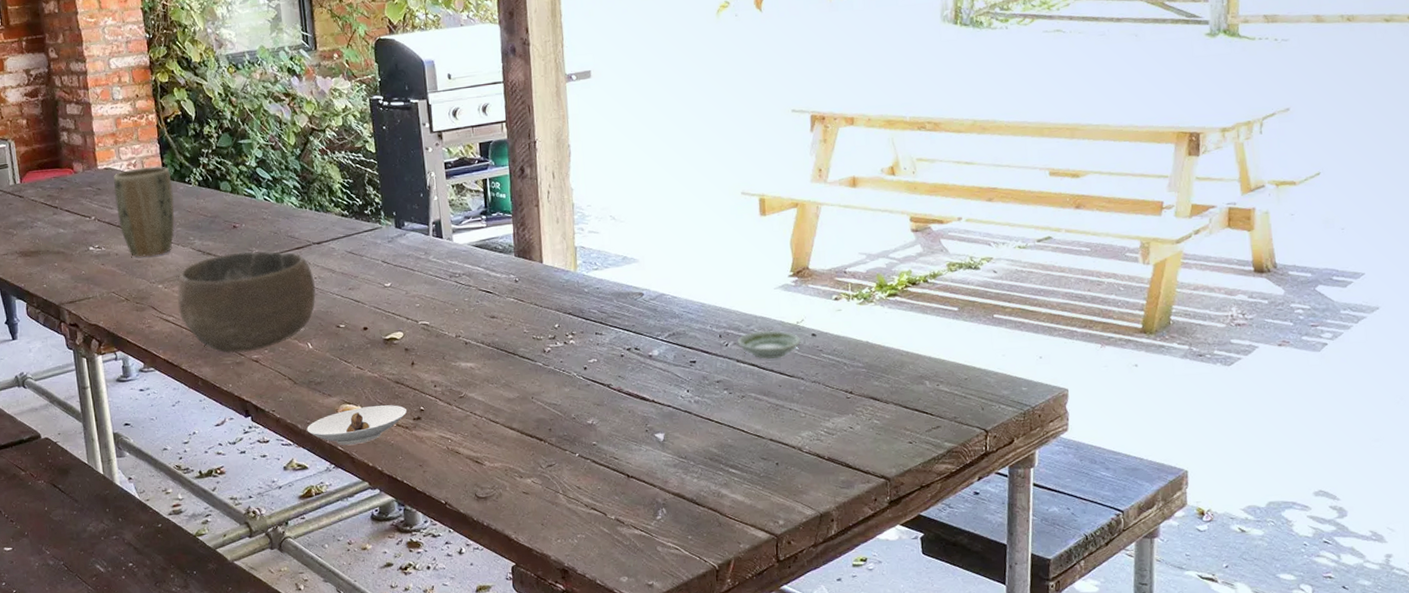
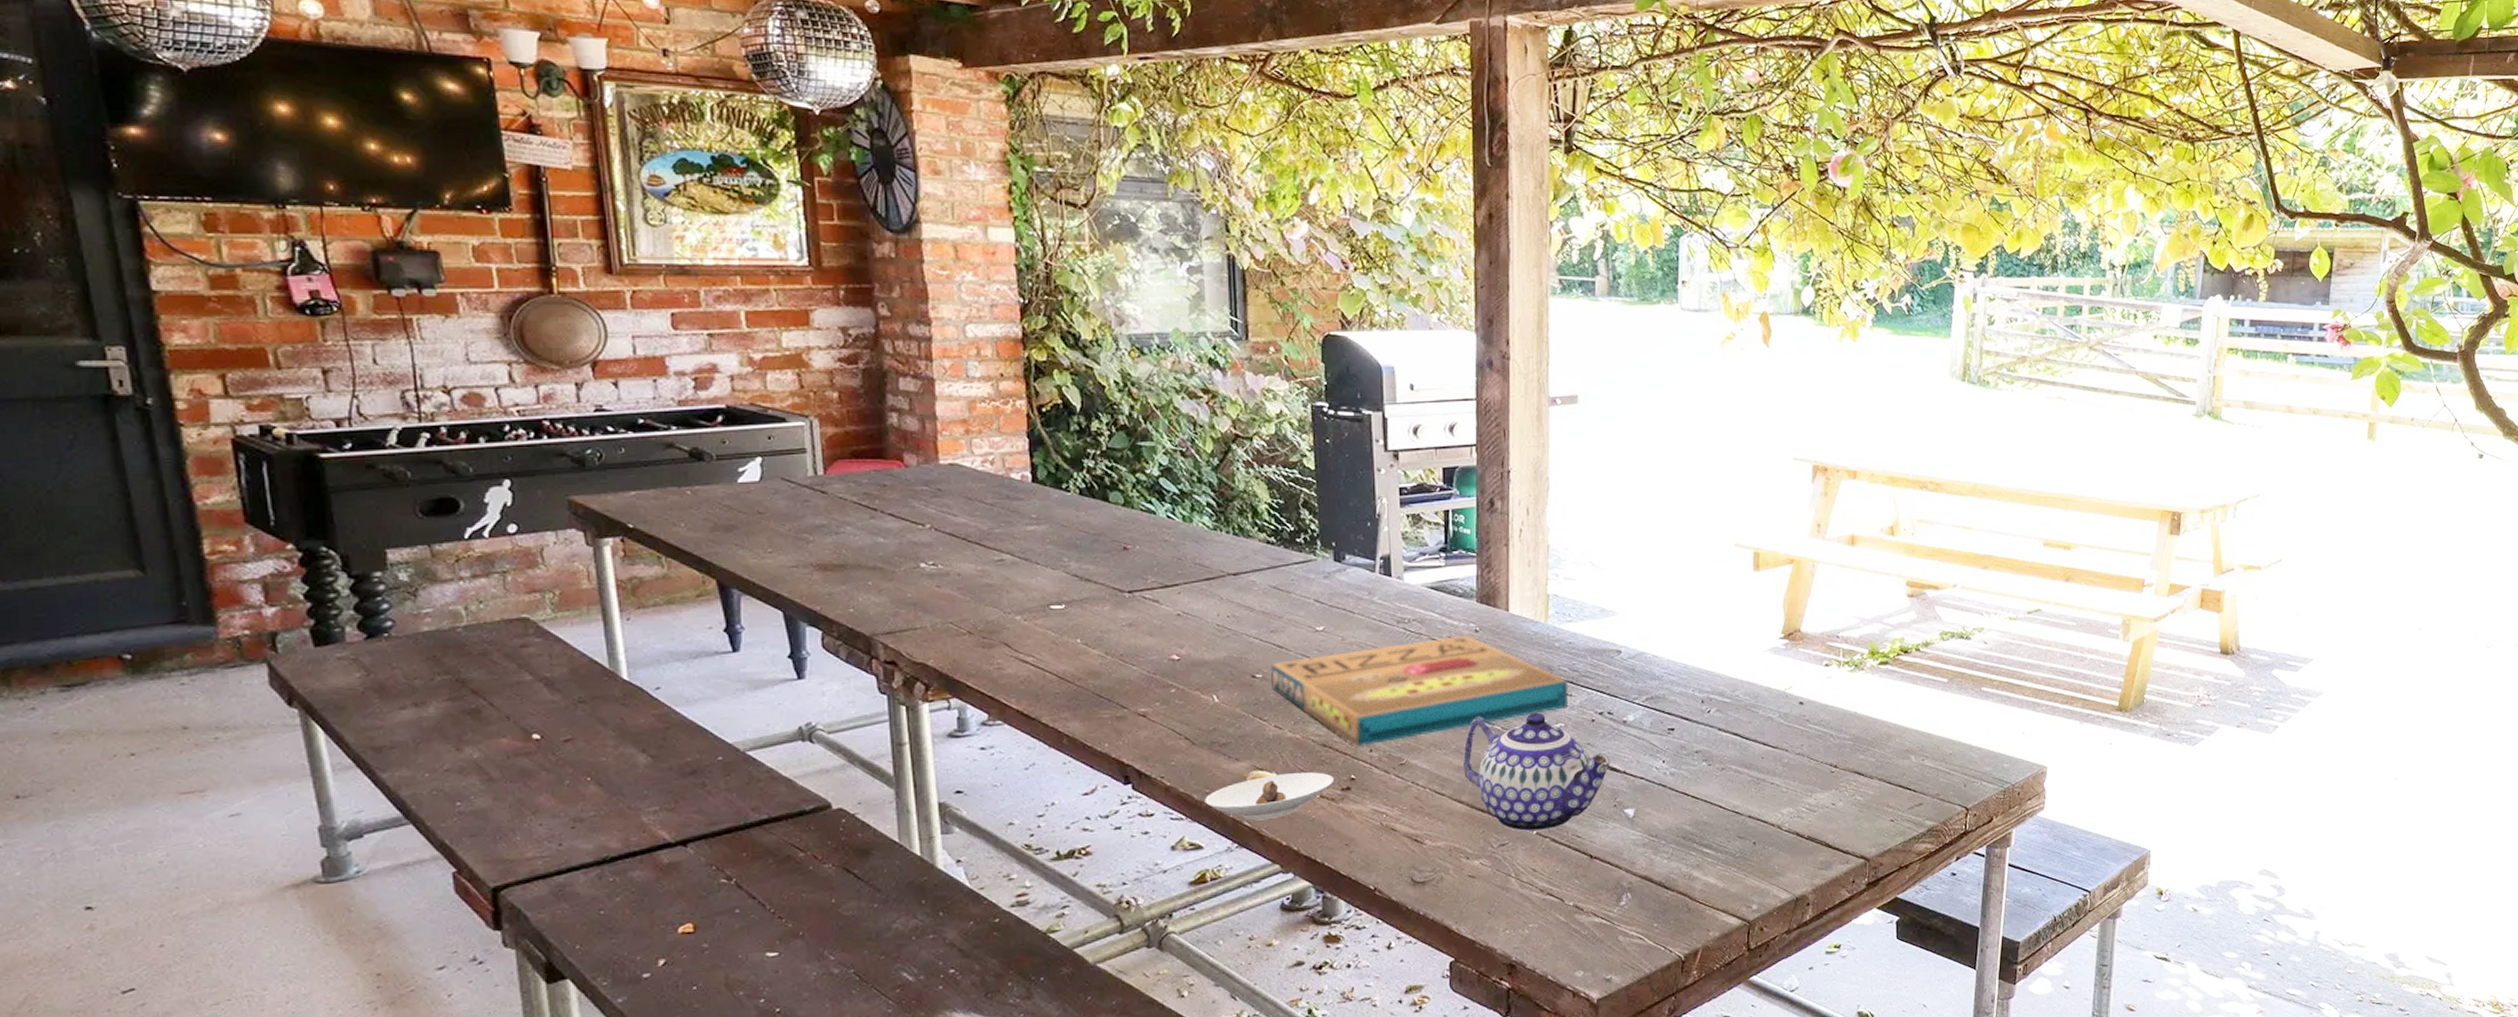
plant pot: present [113,166,175,257] -> none [960,466,1046,580]
bowl: present [177,251,316,353] -> none [1040,579,1227,705]
pizza box: none [350,285,599,383] -> present [1270,635,1569,747]
teapot: none [512,350,639,454] -> present [1463,712,1610,832]
saucer: present [737,330,801,359] -> none [1720,697,1787,728]

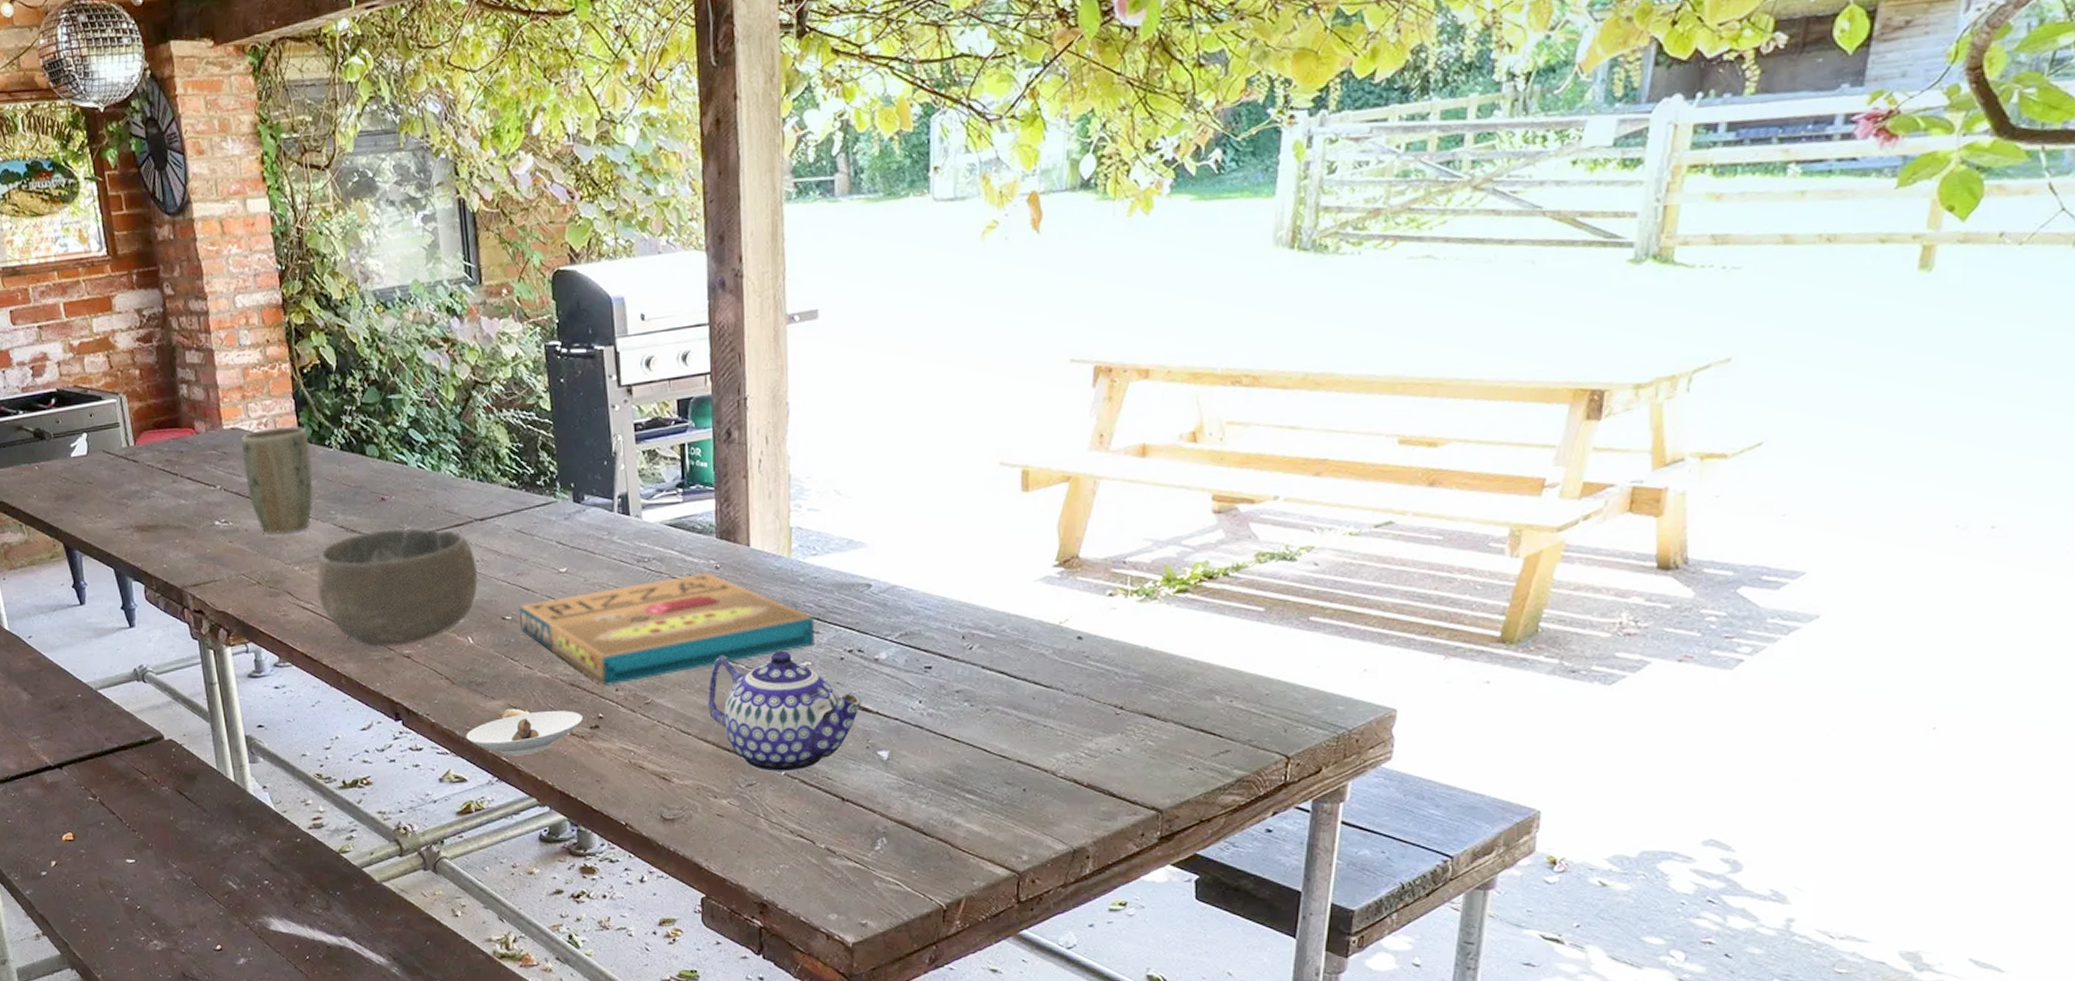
plant pot: none [960,466,1046,580] -> present [241,426,314,534]
bowl: none [1040,579,1227,705] -> present [316,528,478,647]

